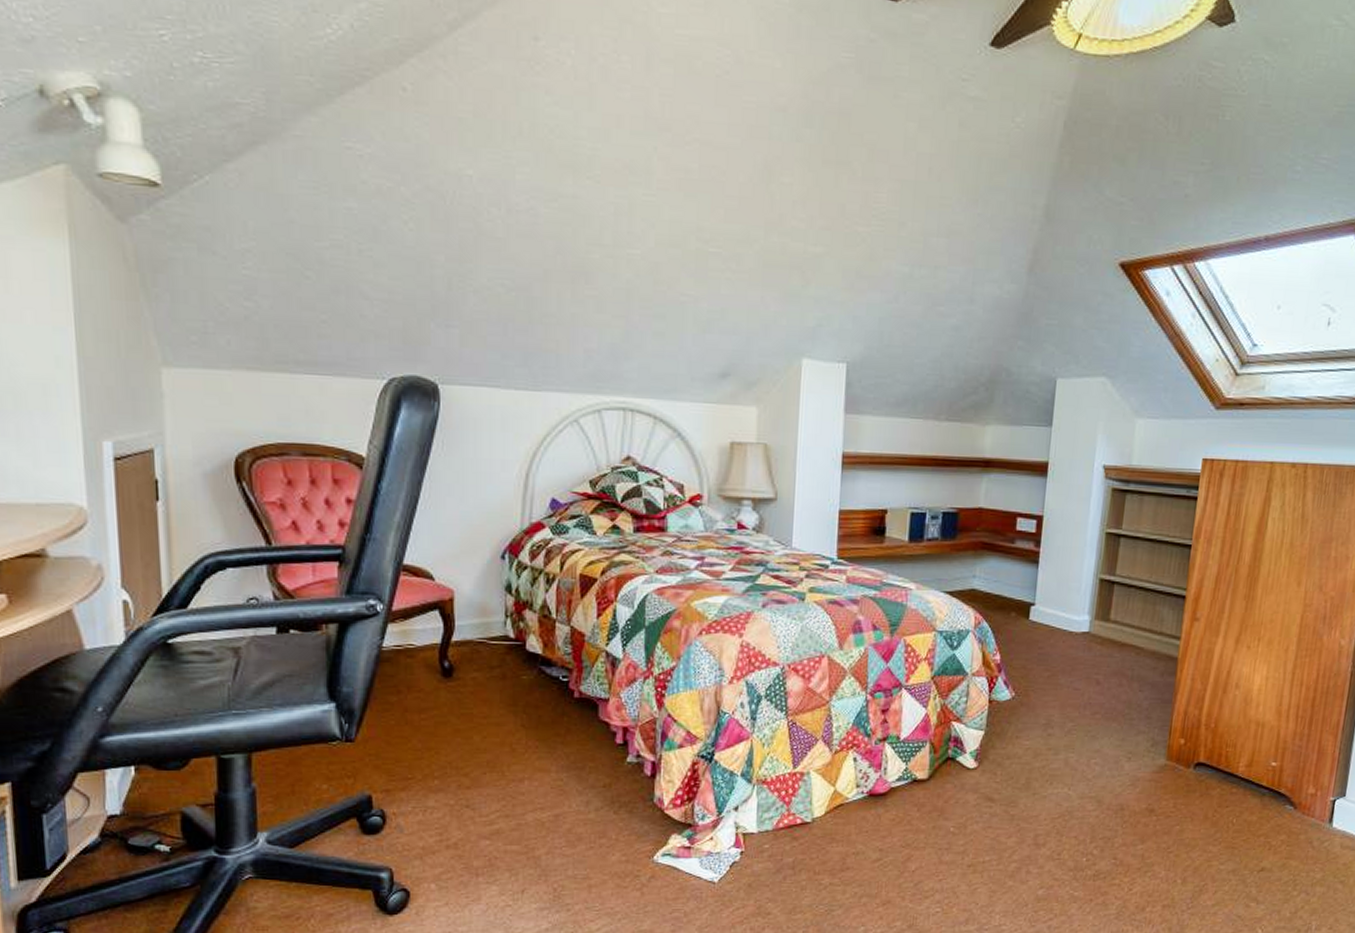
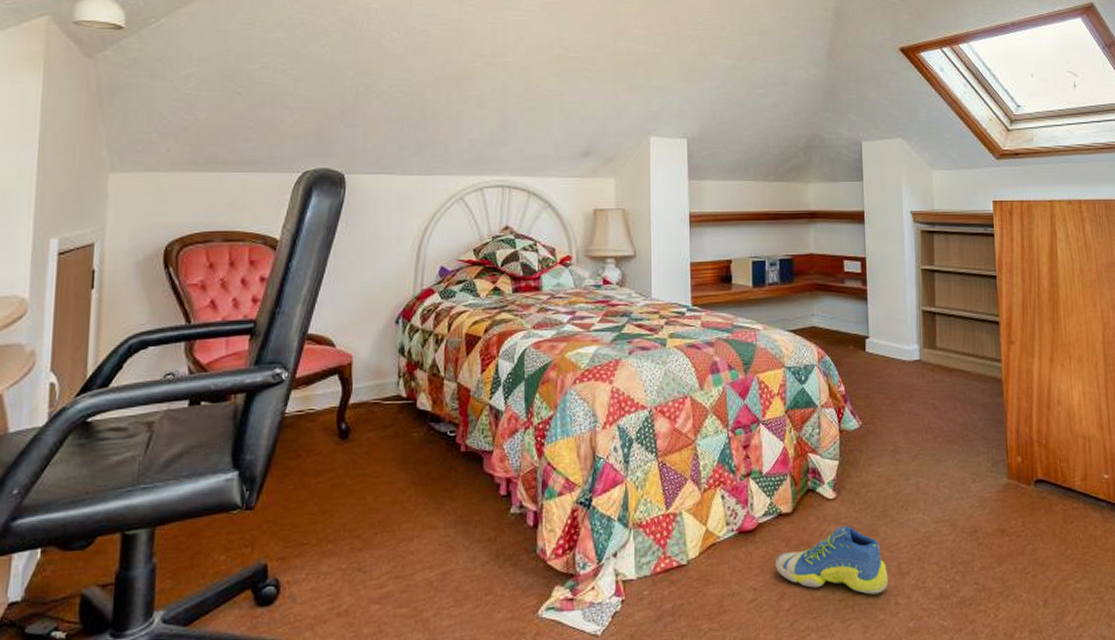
sneaker: none [904,795,1023,862] -> present [774,525,889,595]

